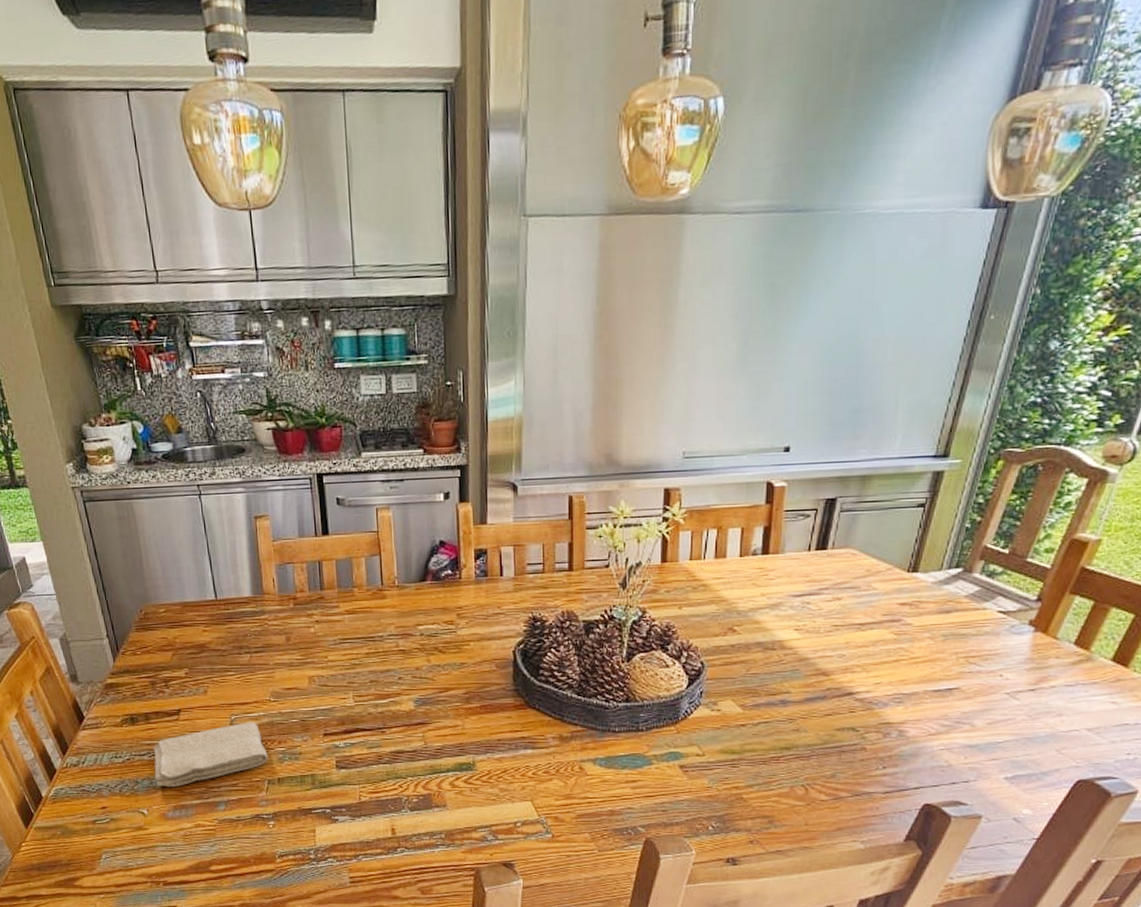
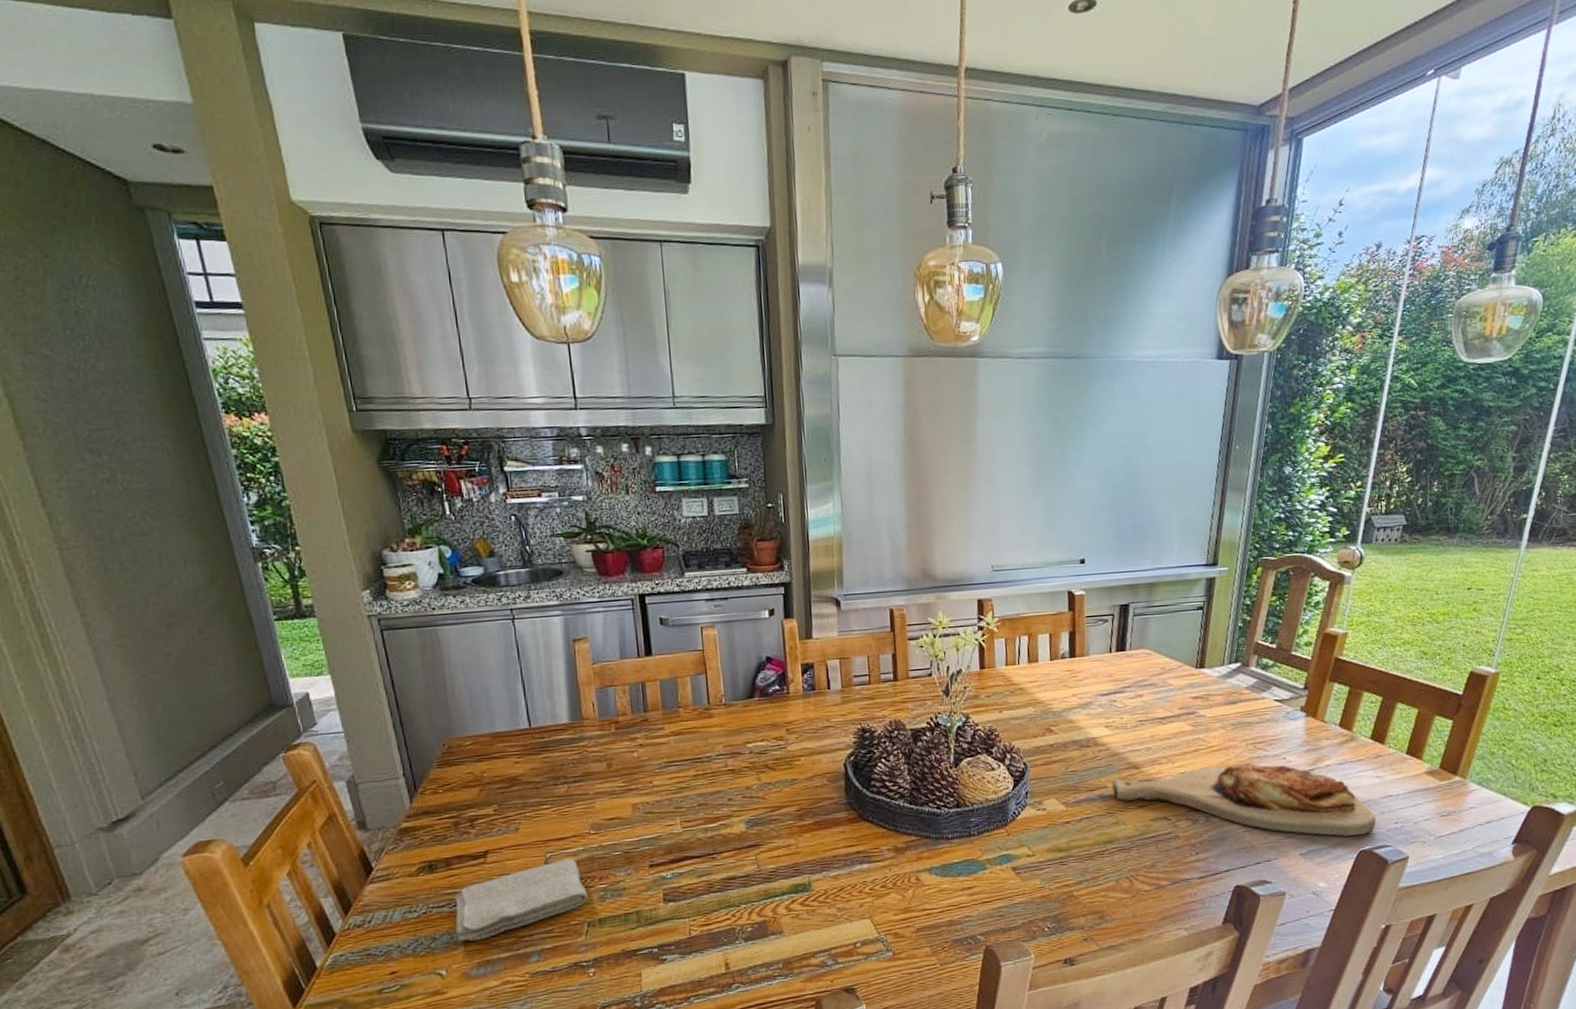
cutting board: none [796,677,1104,765] -> present [1112,763,1376,837]

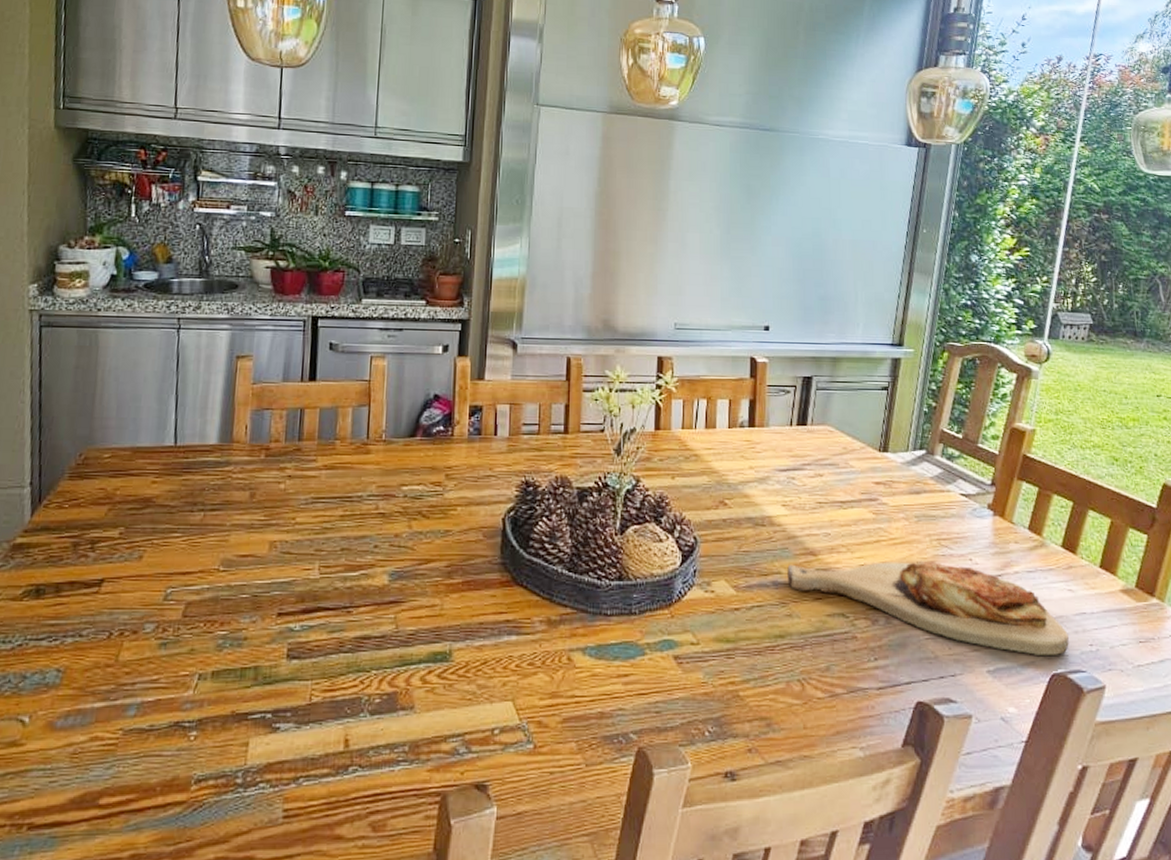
washcloth: present [454,858,588,941] -> none [50,597,205,683]

